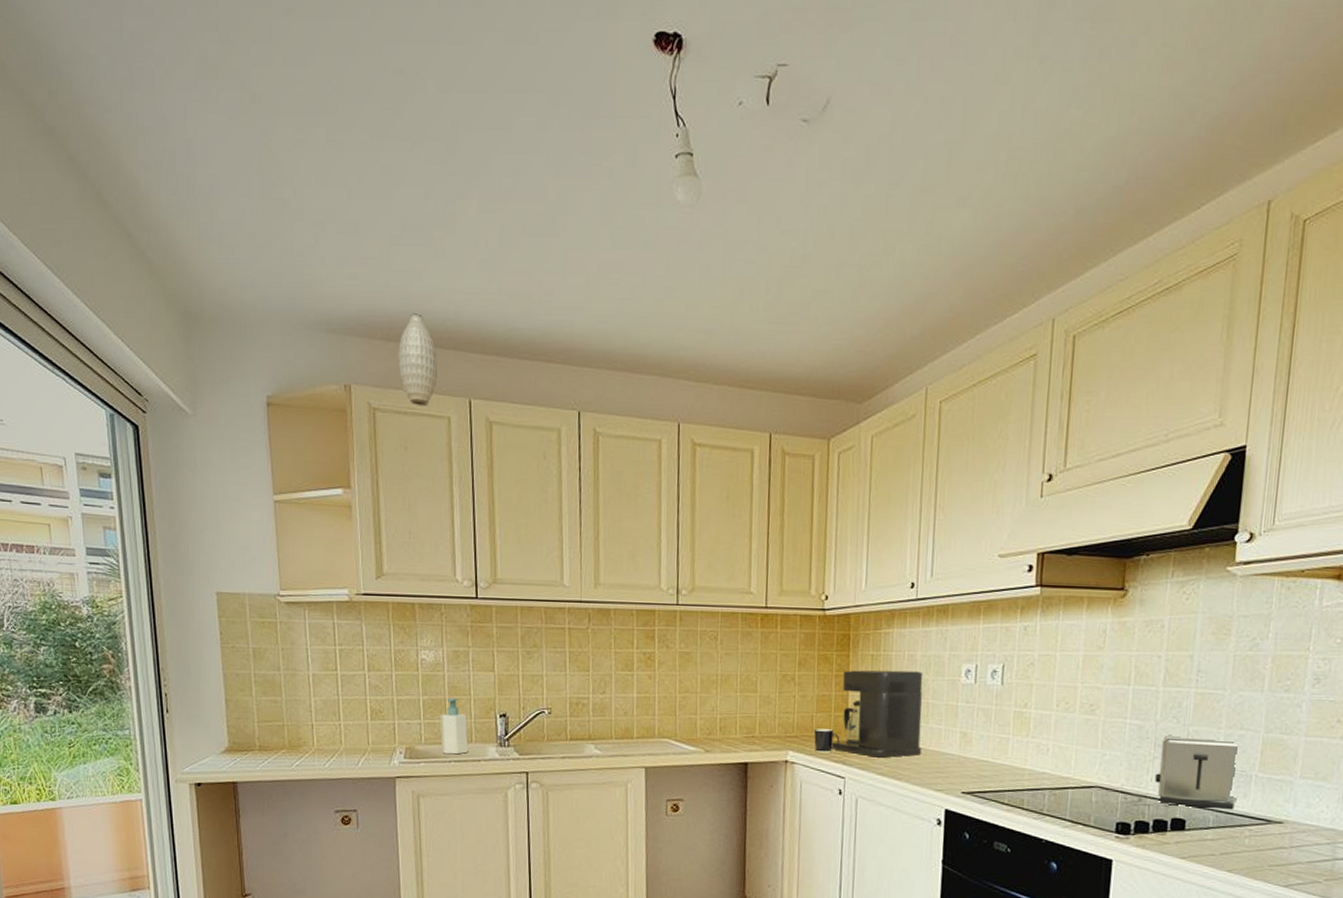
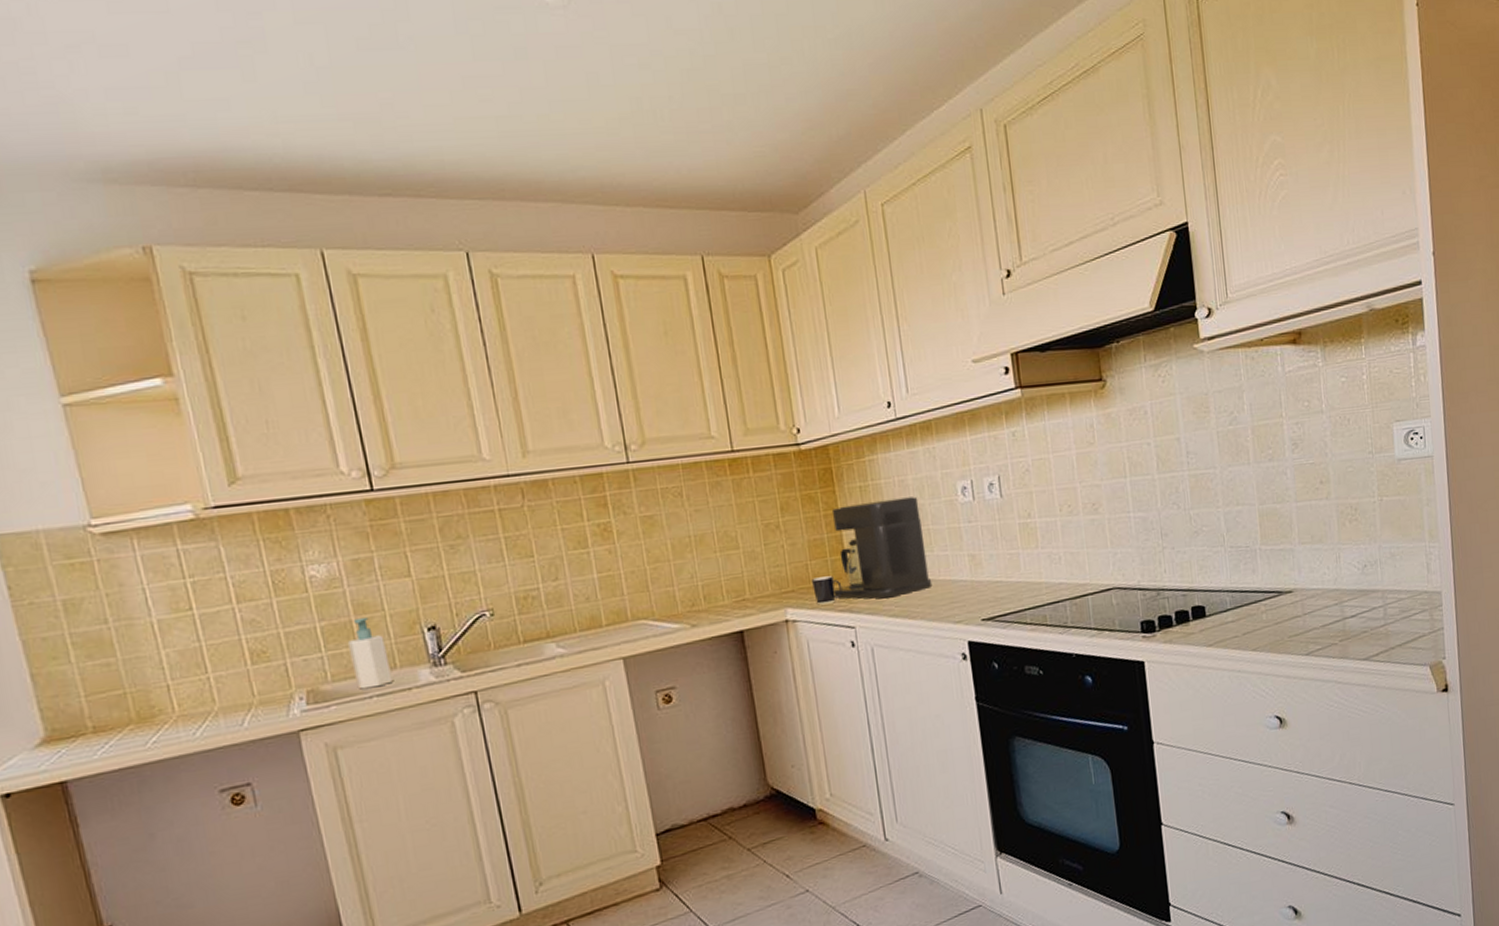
vase: present [398,315,438,405] -> none [211,153,274,263]
toaster: present [1154,734,1238,810] -> none [1167,519,1248,594]

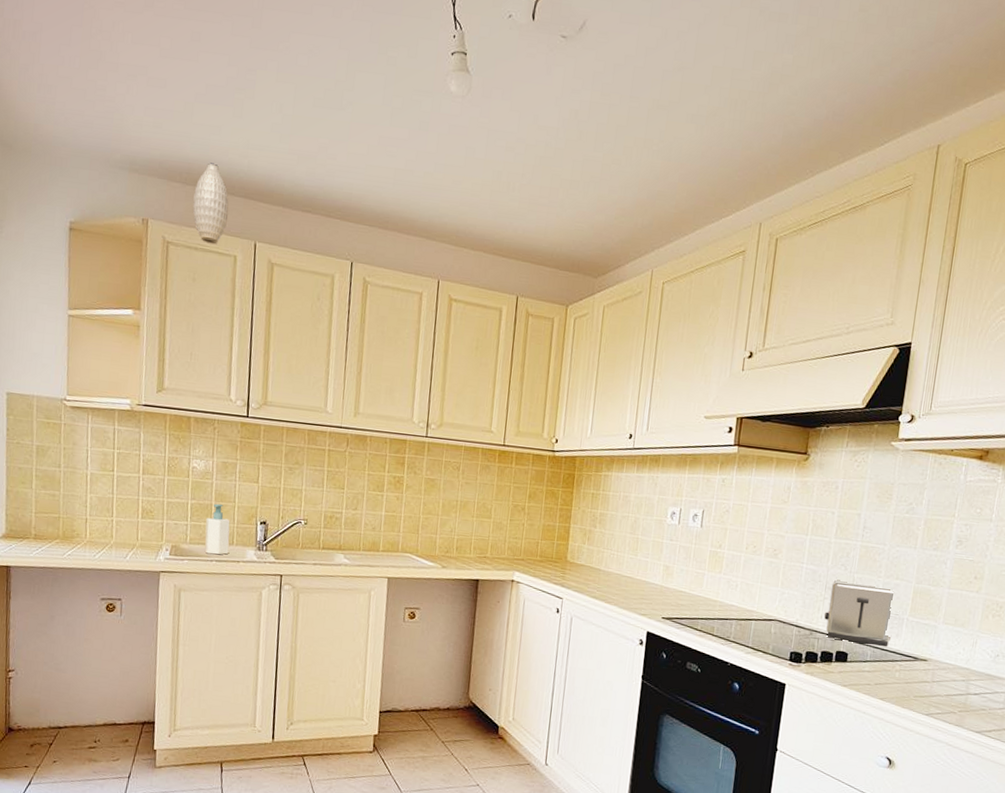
vase: none [211,153,274,263] -> present [192,164,229,244]
mug: present [812,576,843,606] -> none [538,554,561,577]
coffee maker: present [831,496,933,599] -> none [552,505,635,584]
toaster: none [1167,519,1248,594] -> present [824,579,894,647]

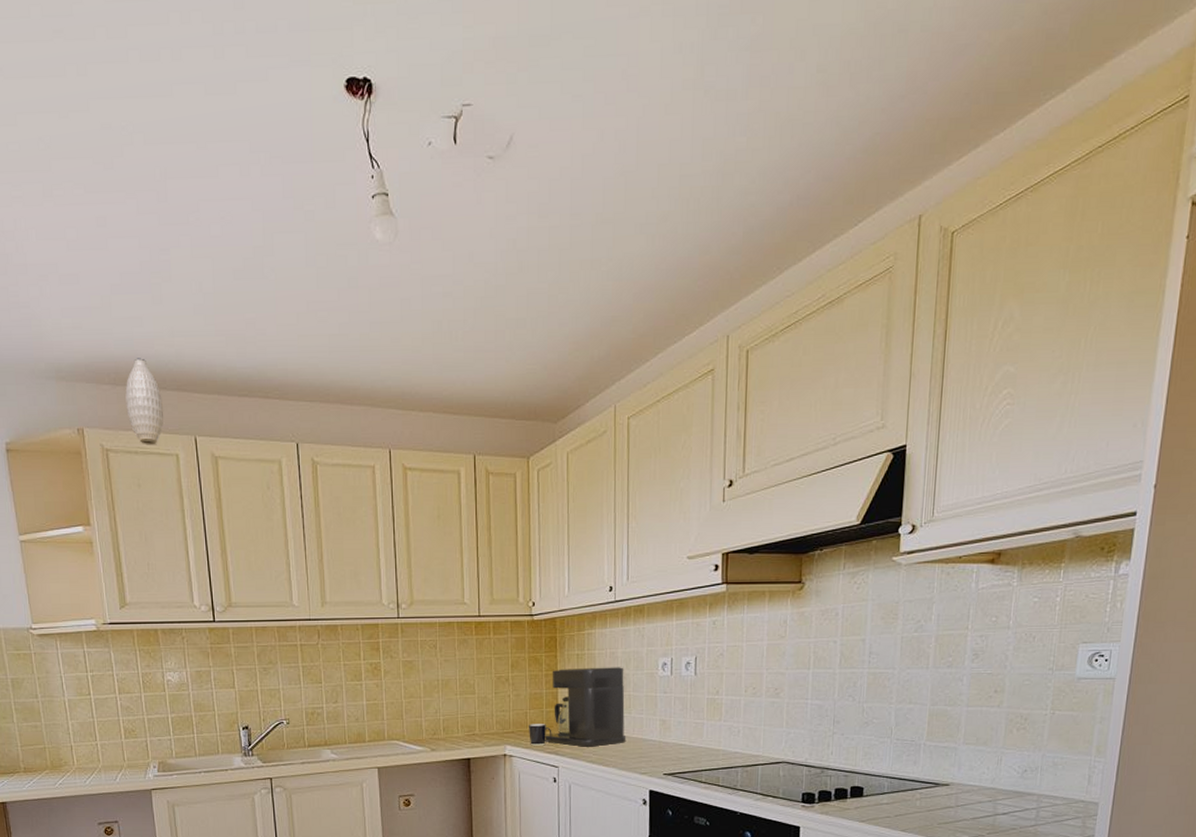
soap bottle: present [204,503,230,555] -> none [188,714,215,766]
mug: none [538,554,561,577] -> present [529,724,552,746]
coffee maker: none [552,505,635,584] -> present [545,667,627,747]
toaster: present [824,579,894,647] -> none [834,712,909,776]

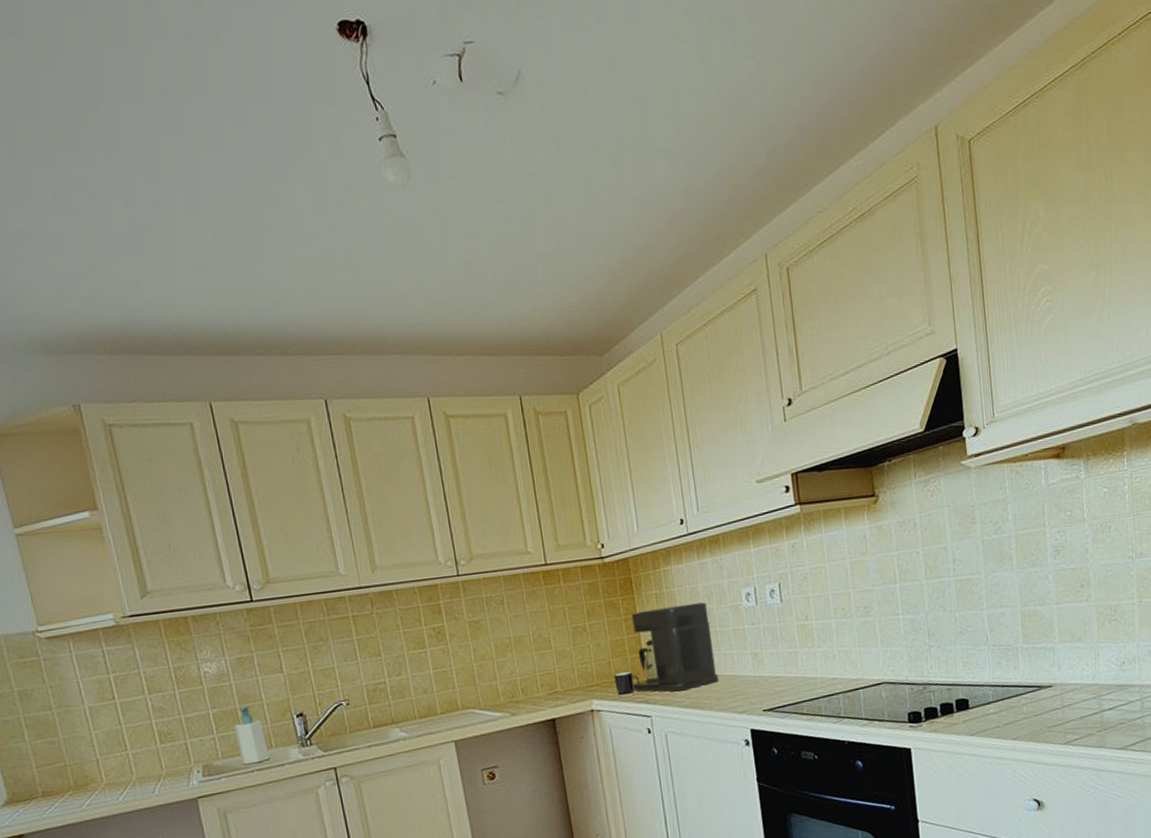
vase: present [125,359,164,444] -> none [124,324,173,415]
soap bottle: none [188,714,215,766] -> present [233,705,269,765]

